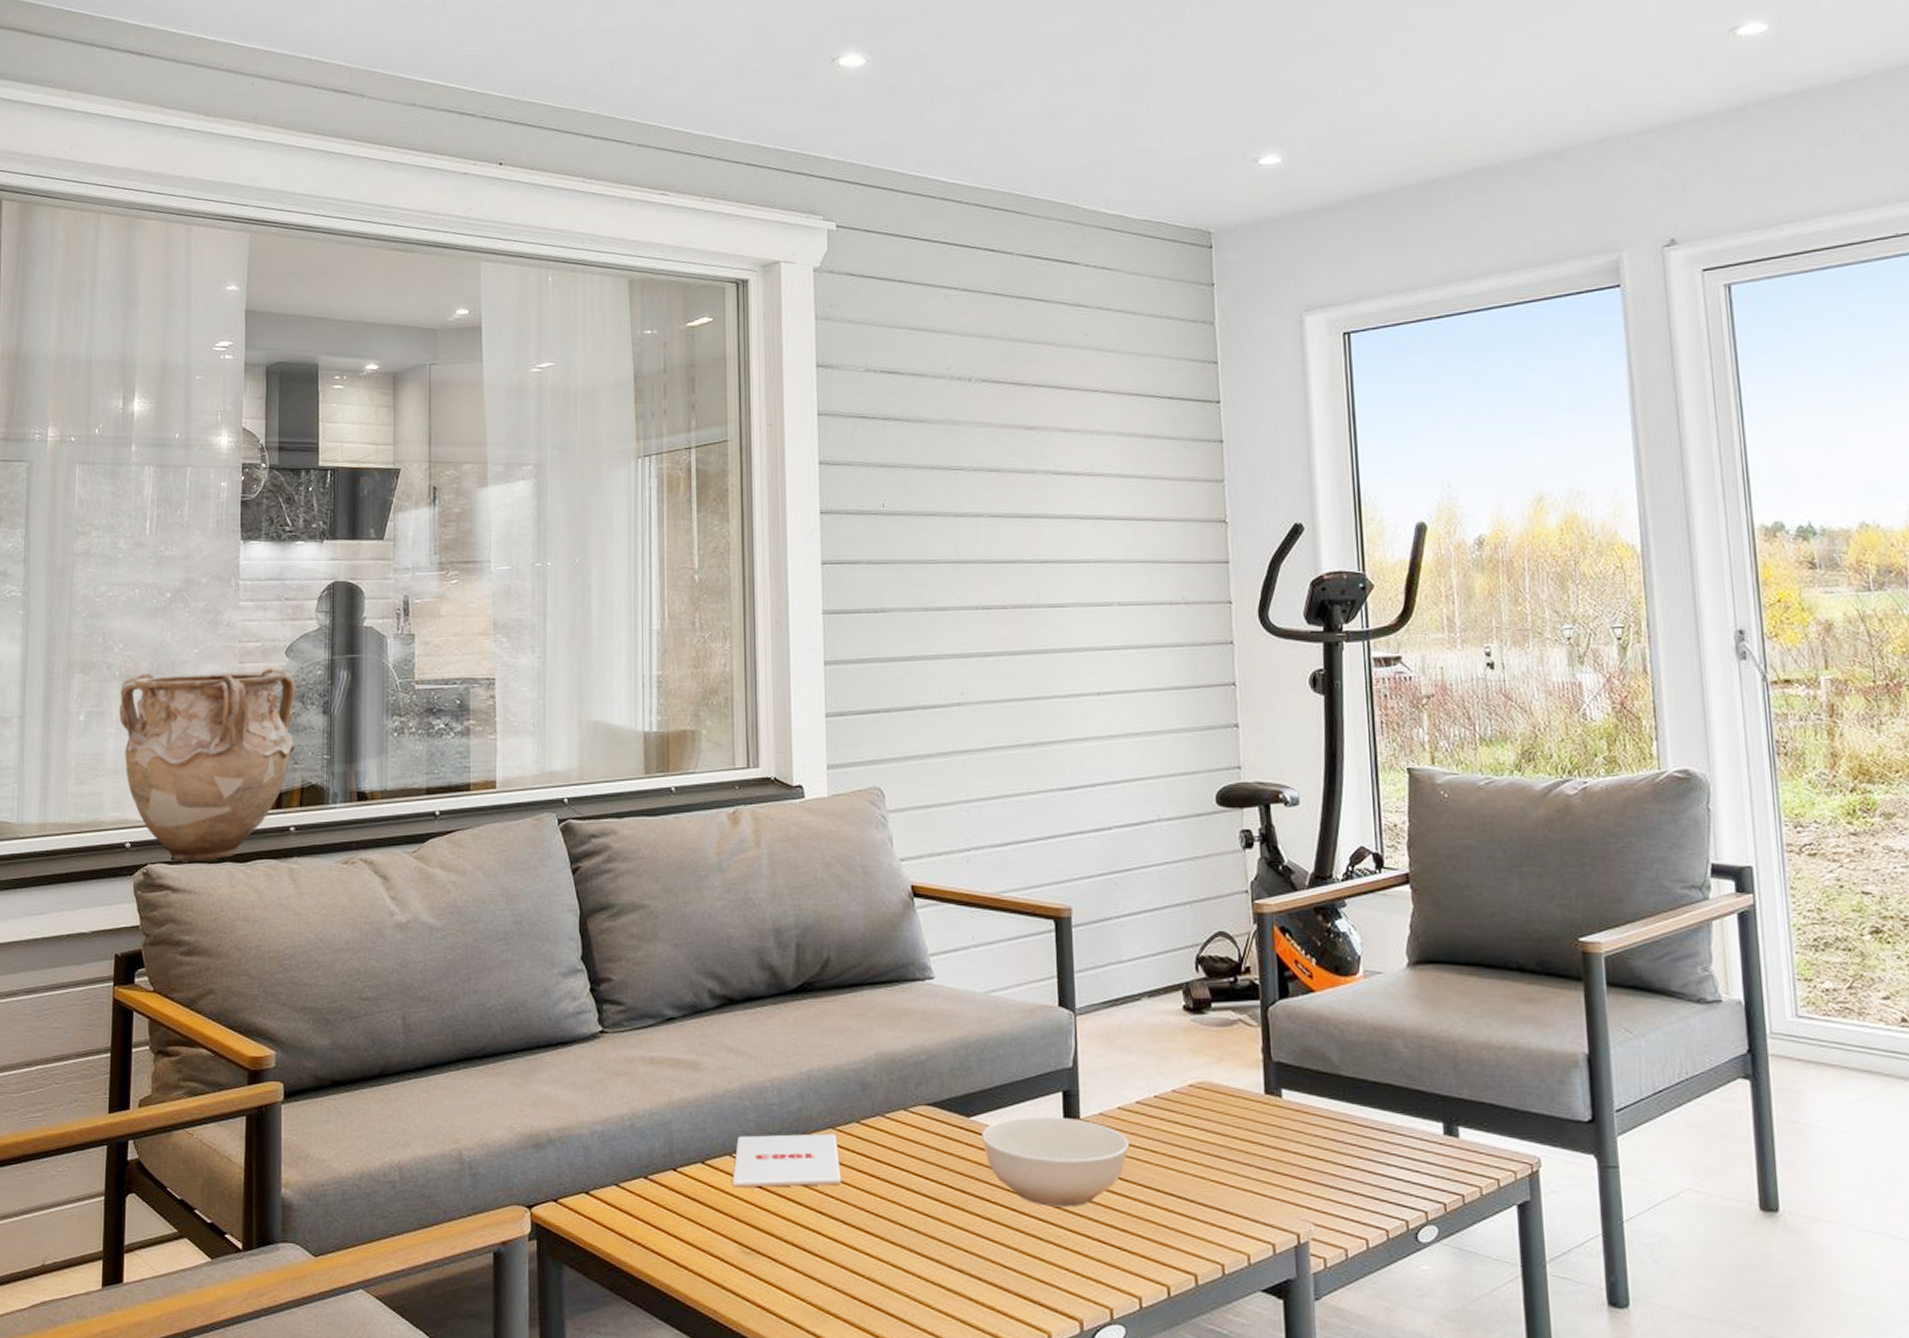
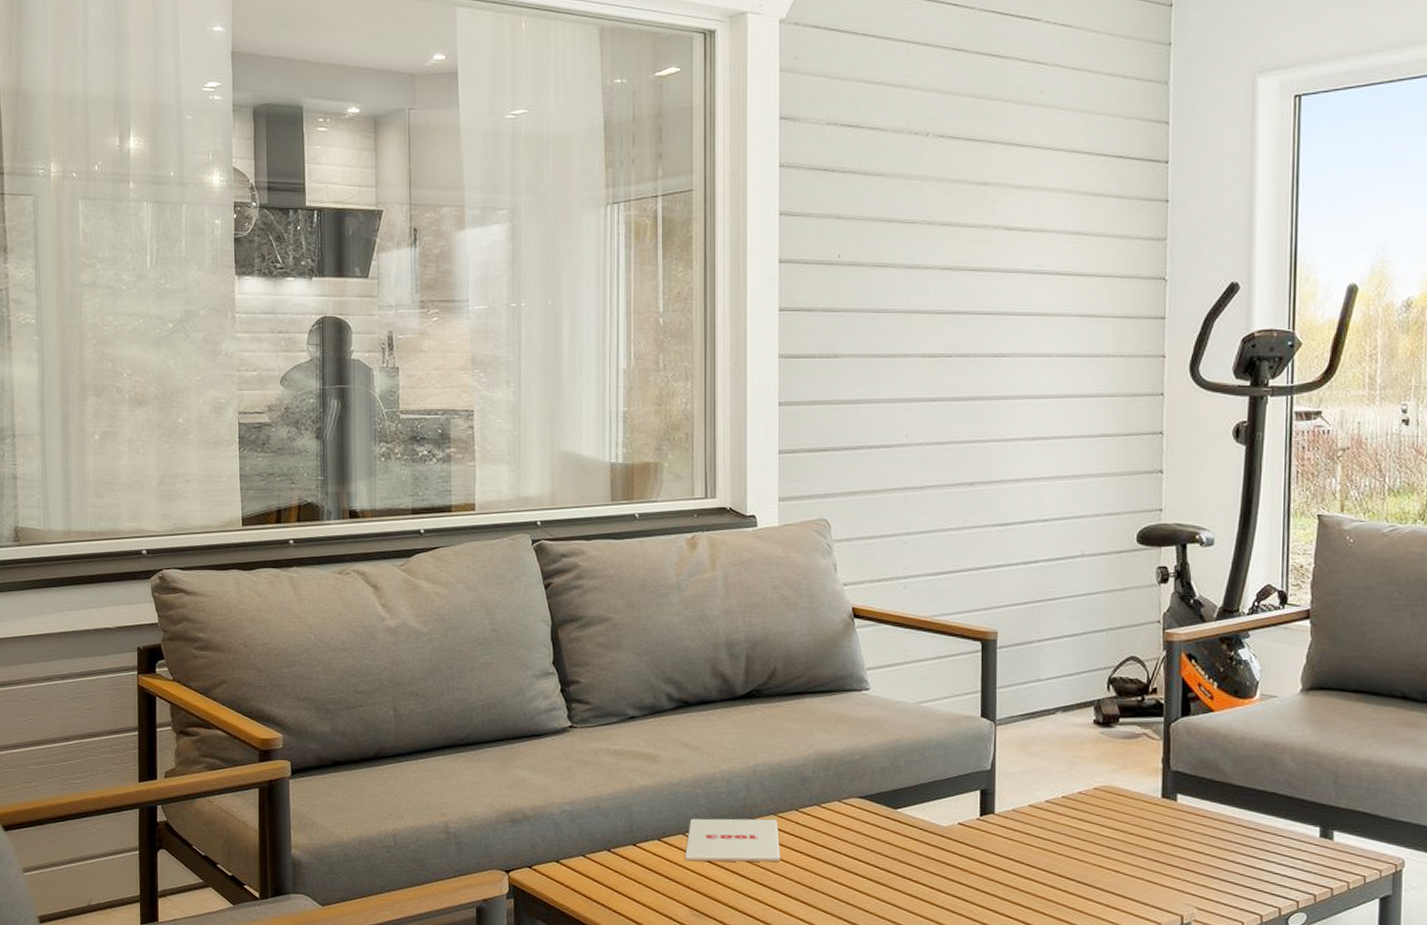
vase: present [119,668,296,861] -> none [130,396,291,568]
bowl: present [981,1116,1129,1207] -> none [906,810,1037,887]

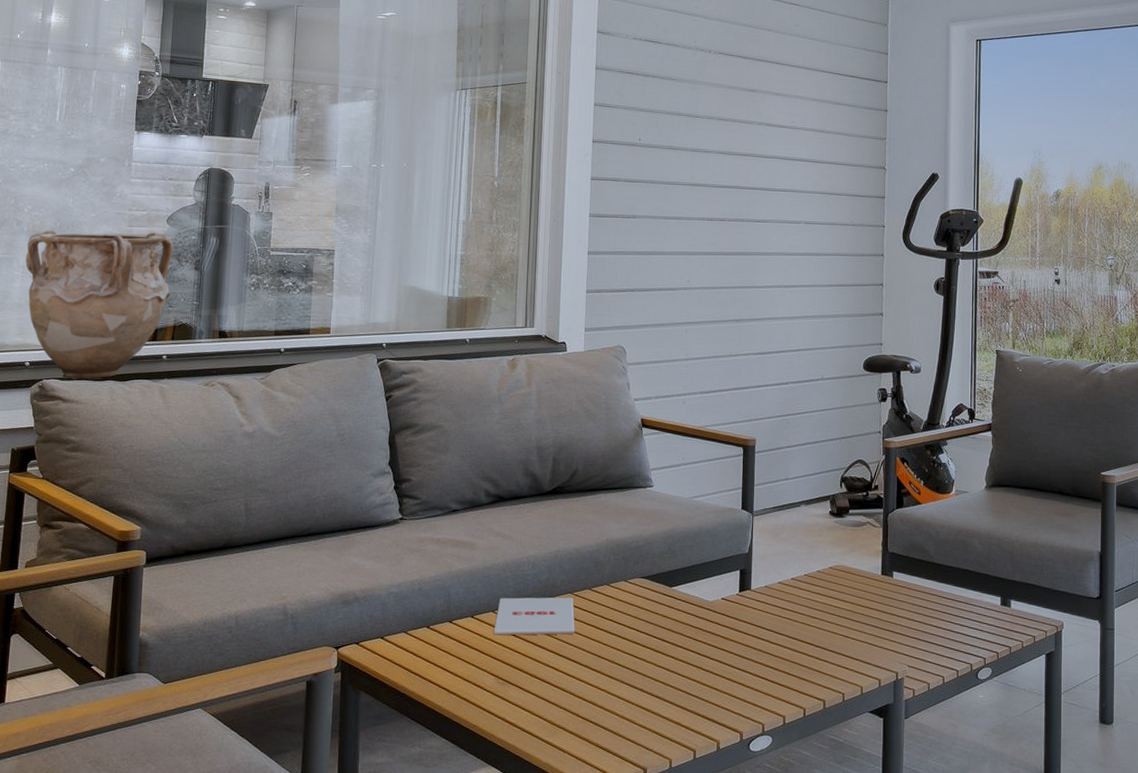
vase: none [130,396,291,568] -> present [25,230,174,379]

